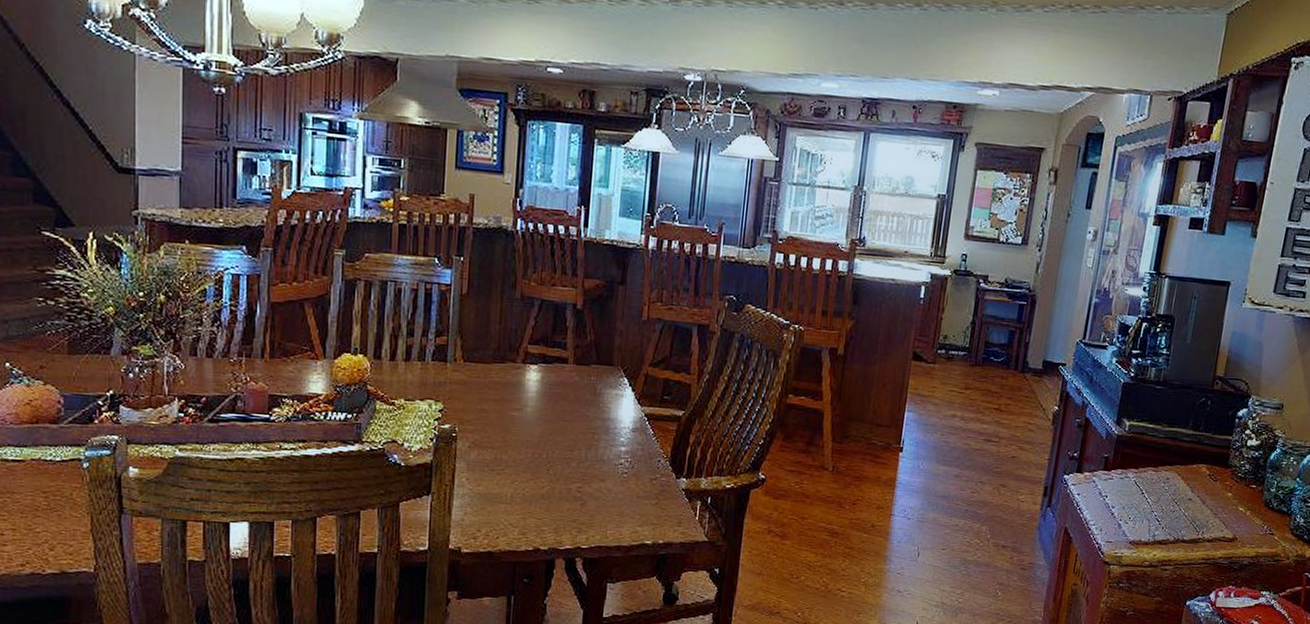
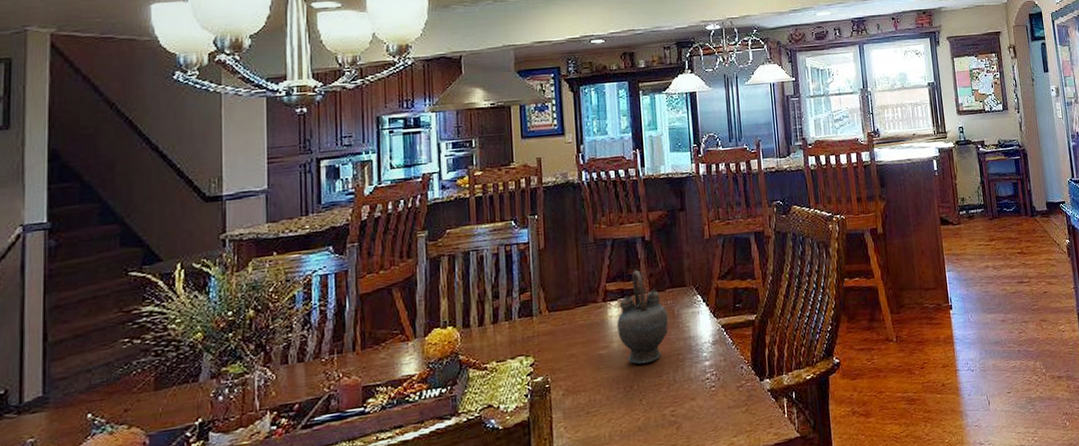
teapot: none [533,337,589,436] -> present [617,270,669,364]

